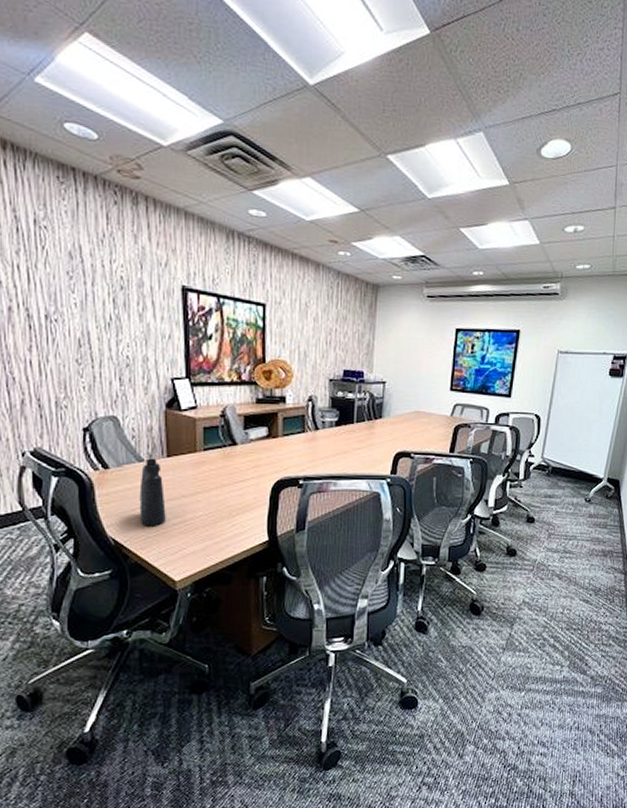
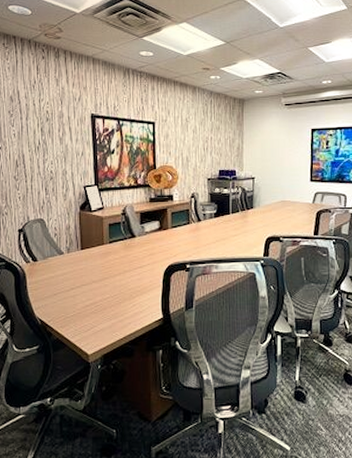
water bottle: present [139,458,166,526] -> none [60,251,80,308]

